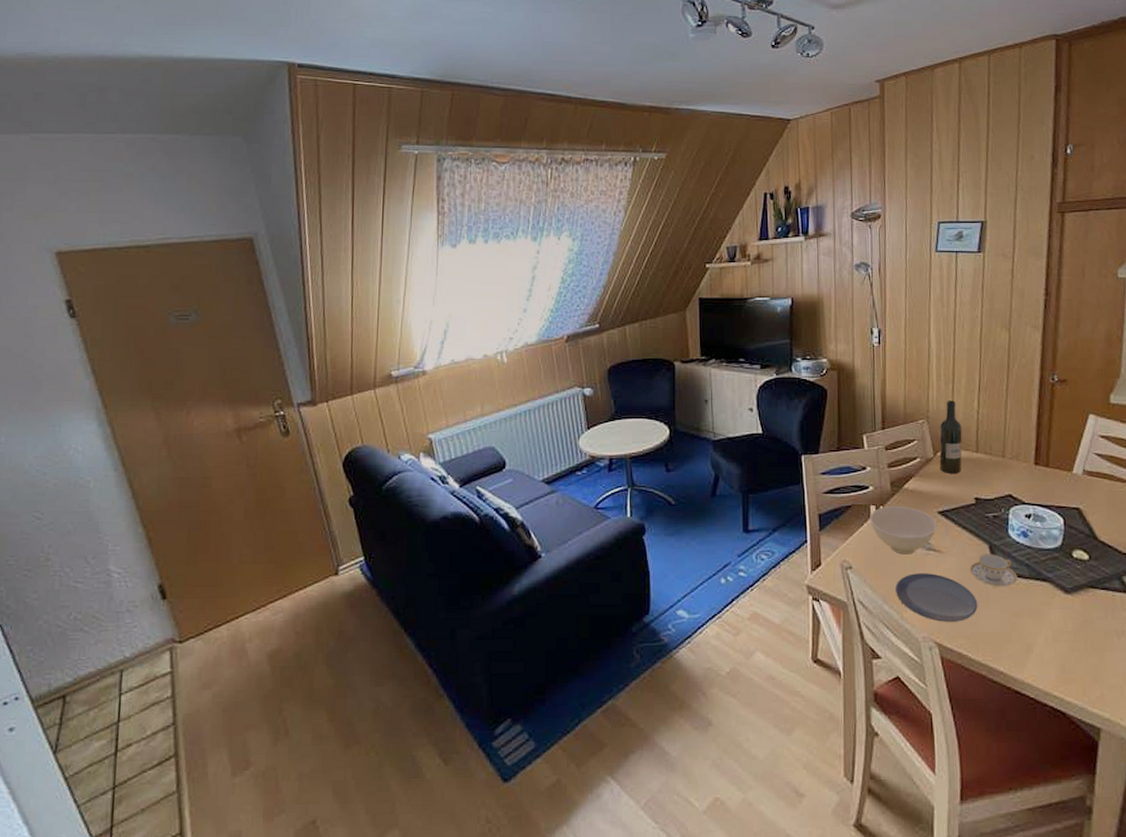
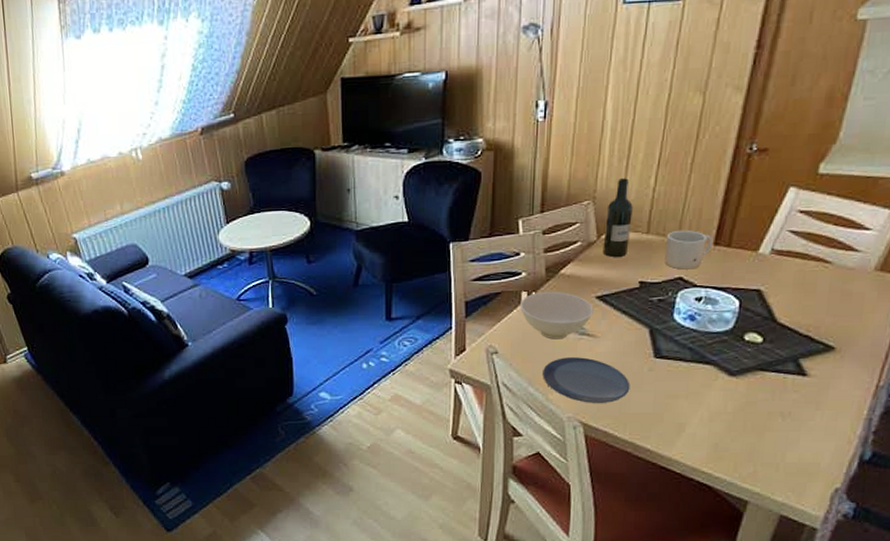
teacup: present [970,554,1018,587] -> none [625,337,678,370]
mug: none [993,449,1034,487] -> present [665,229,714,270]

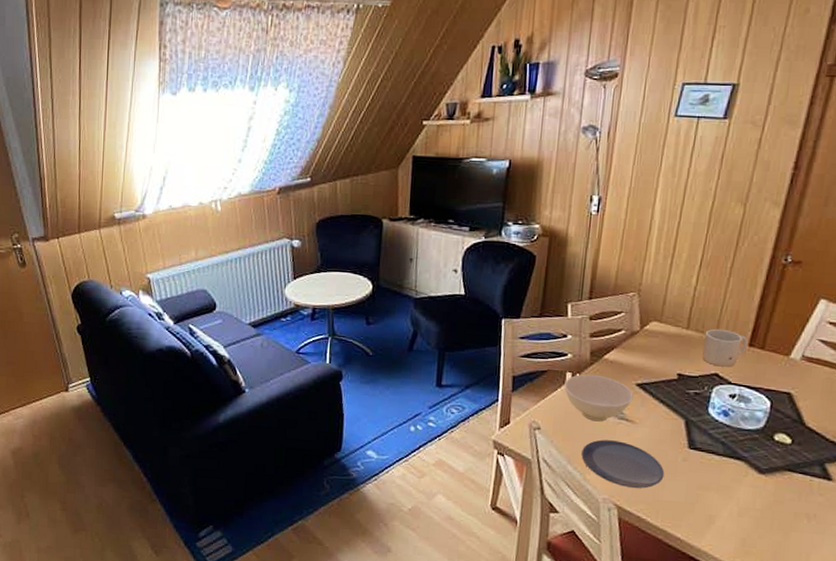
wine bottle: present [602,178,633,257] -> none [644,275,675,348]

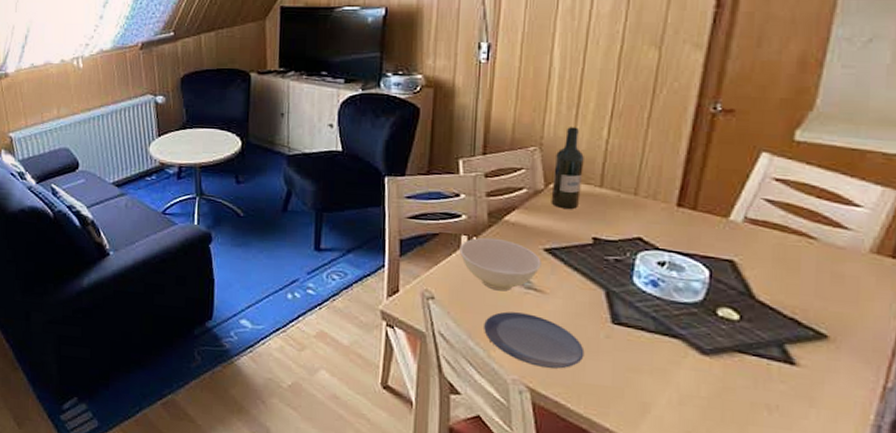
wine bottle: none [644,275,675,348] -> present [551,127,584,209]
mug: present [702,328,749,367] -> none [621,186,677,230]

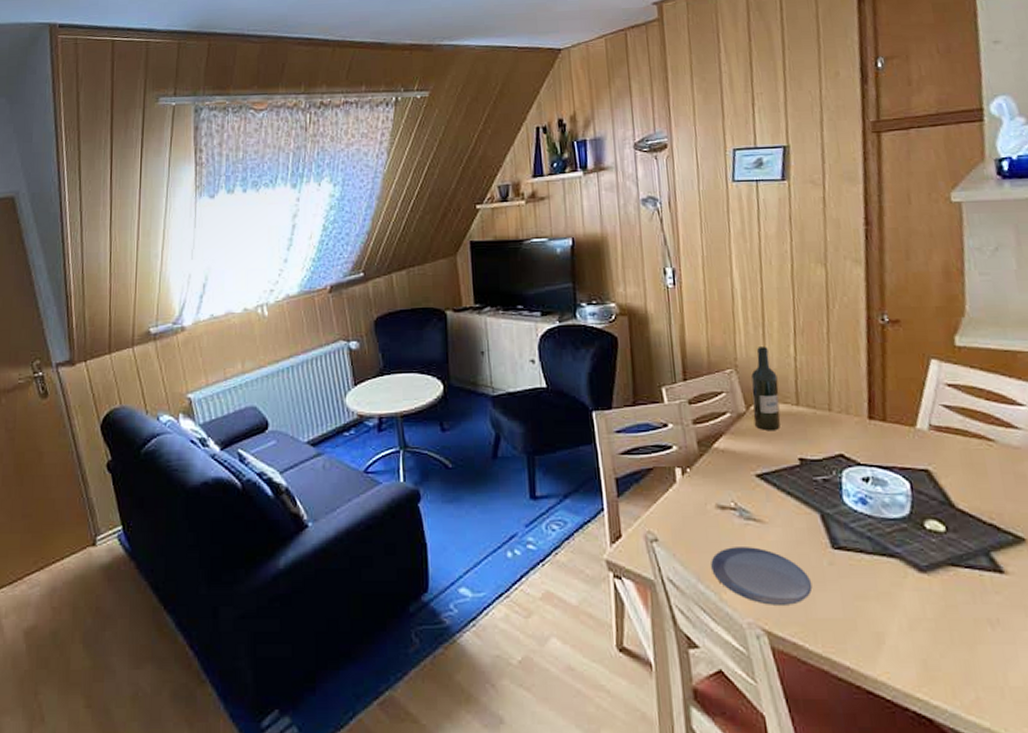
bowl: present [459,237,541,291] -> none [675,467,756,525]

